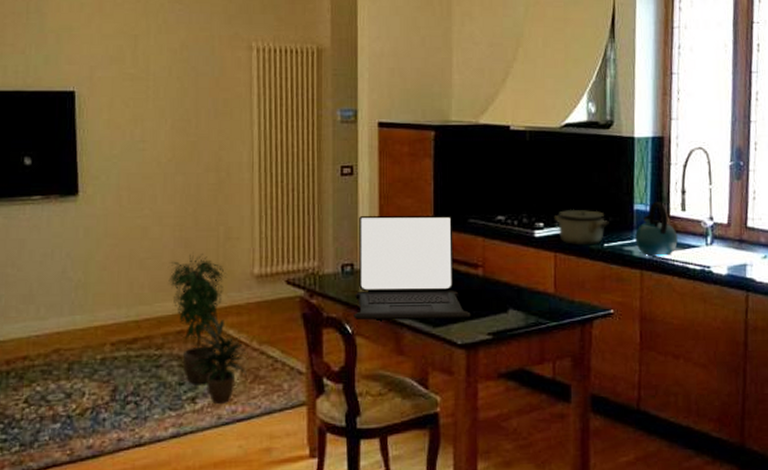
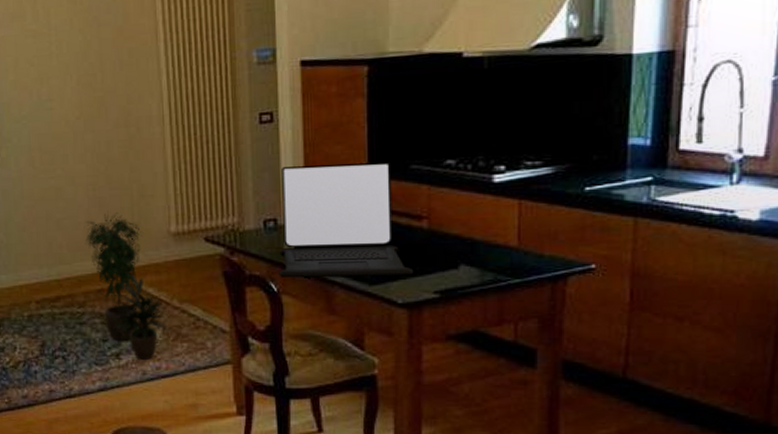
saucepan: present [554,209,609,246] -> none [518,147,593,191]
kettle: present [635,202,678,256] -> none [629,133,689,200]

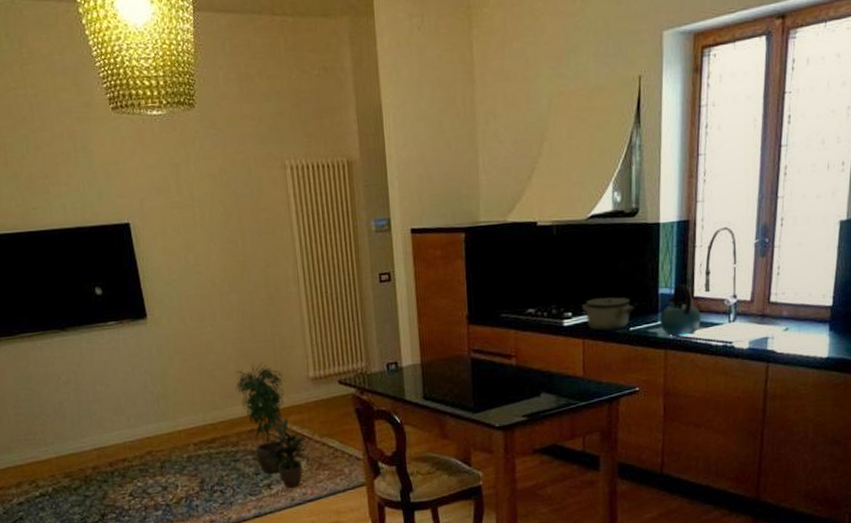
laptop: present [279,162,414,278] -> none [399,312,507,411]
saucepan: none [518,147,593,191] -> present [581,297,635,331]
kettle: none [629,133,689,200] -> present [660,284,701,336]

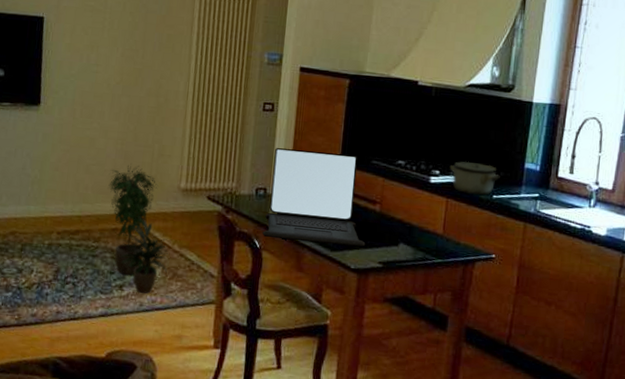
laptop: none [399,312,507,411] -> present [262,148,366,247]
kettle: present [660,284,701,336] -> none [522,163,563,212]

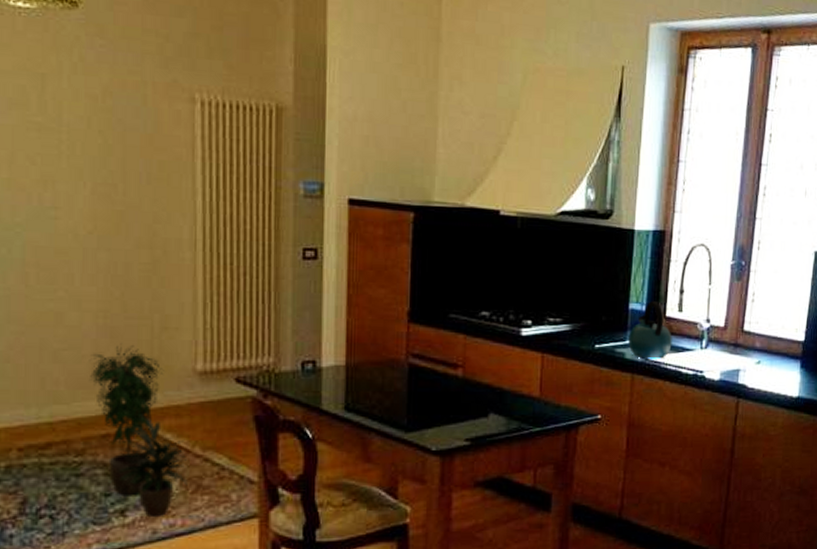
laptop: present [262,148,366,247] -> none [315,307,448,424]
saucepan: present [449,161,500,196] -> none [543,306,602,346]
kettle: none [522,163,563,212] -> present [628,301,672,359]

